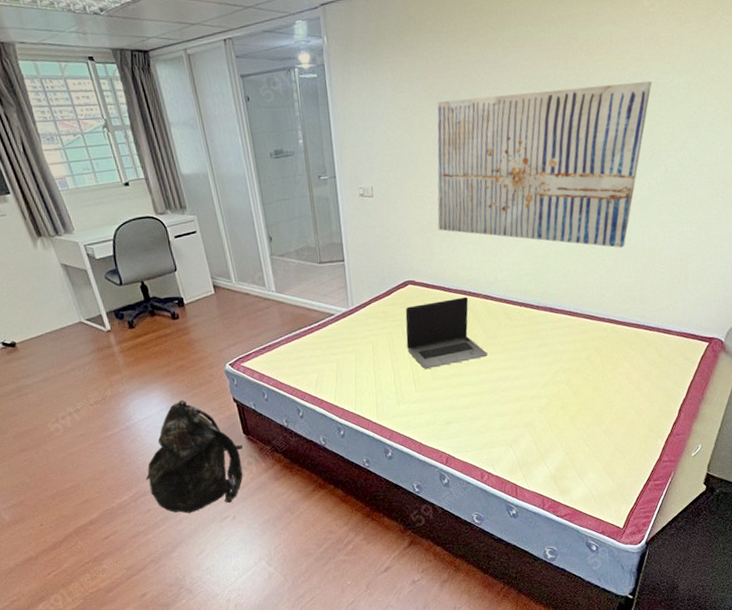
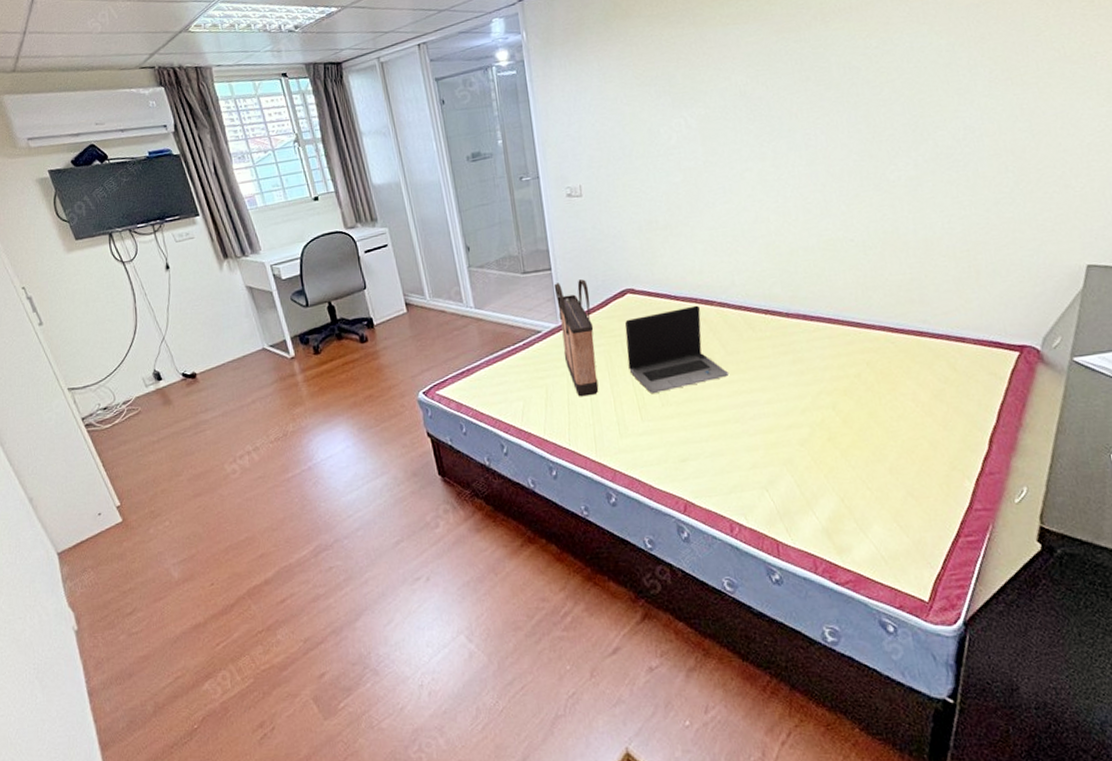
backpack: present [145,400,243,514] -> none [327,435,439,573]
shopping bag: none [346,271,382,371] -> present [554,279,599,397]
wall art: present [437,80,652,248] -> none [650,45,906,240]

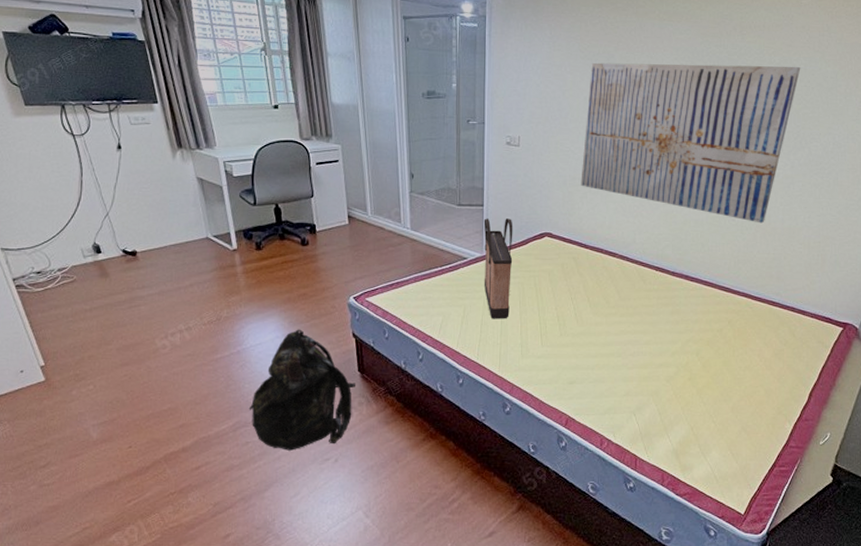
backpack: none [327,435,439,573] -> present [249,329,355,451]
laptop computer: present [624,305,730,393] -> none [537,255,620,324]
wall art: none [650,45,906,240] -> present [581,62,801,224]

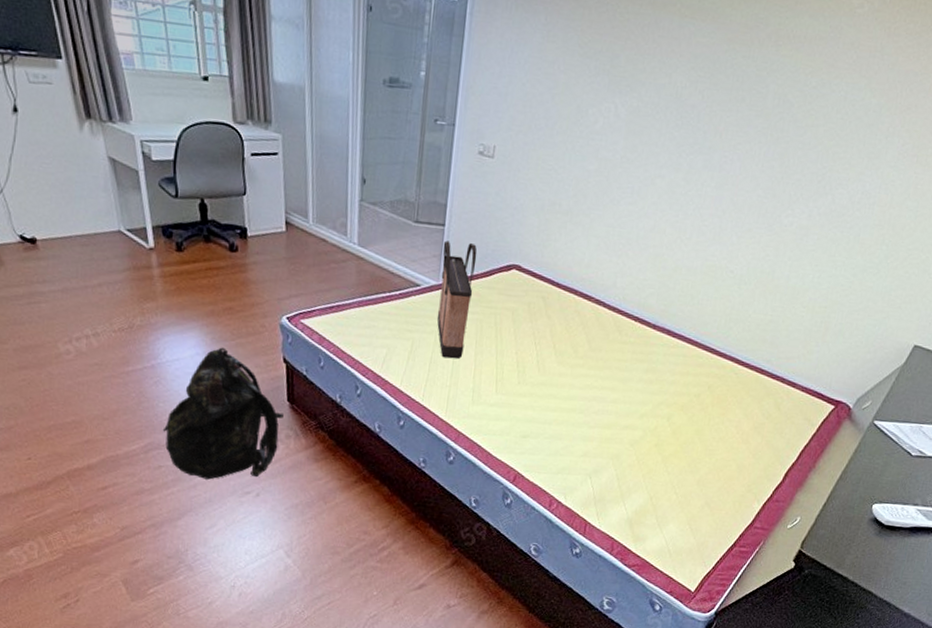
wall art: present [581,62,801,224] -> none [560,62,841,279]

